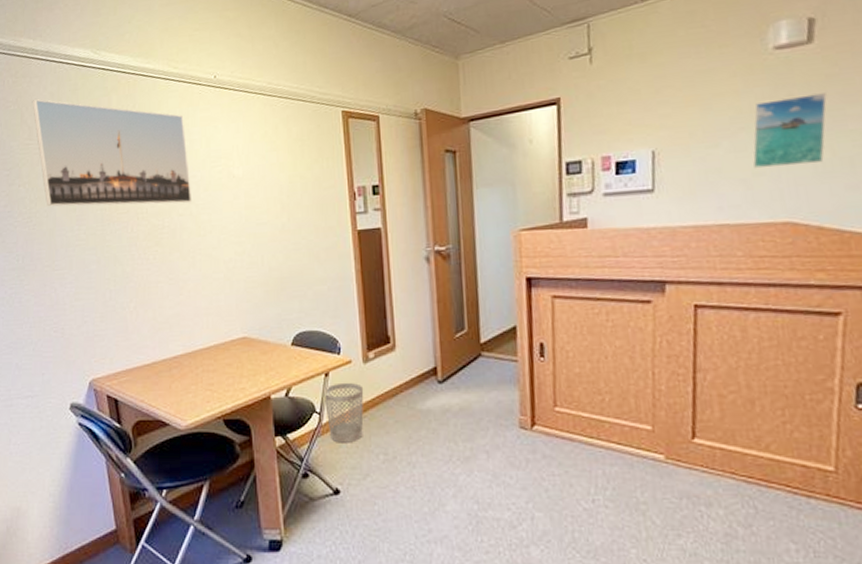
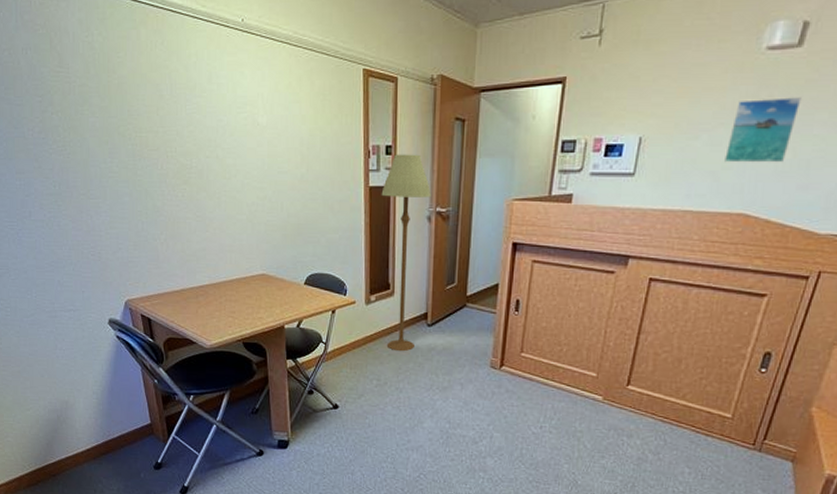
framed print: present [32,99,193,207] -> none [60,25,219,146]
wastebasket: present [323,382,364,443] -> none [329,319,364,369]
floor lamp: none [371,191,428,417] -> present [381,154,432,352]

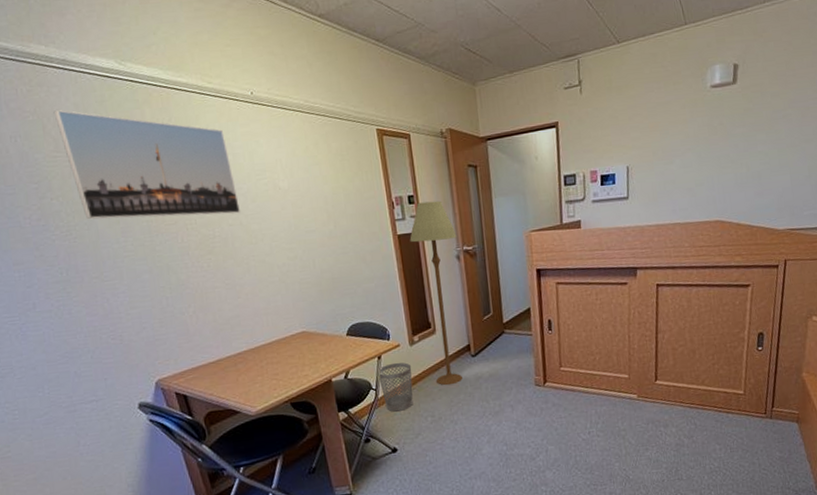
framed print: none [60,25,219,146] -> present [53,110,241,220]
wastebasket: none [329,319,364,369] -> present [377,362,413,412]
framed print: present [724,97,802,163] -> none [696,123,745,181]

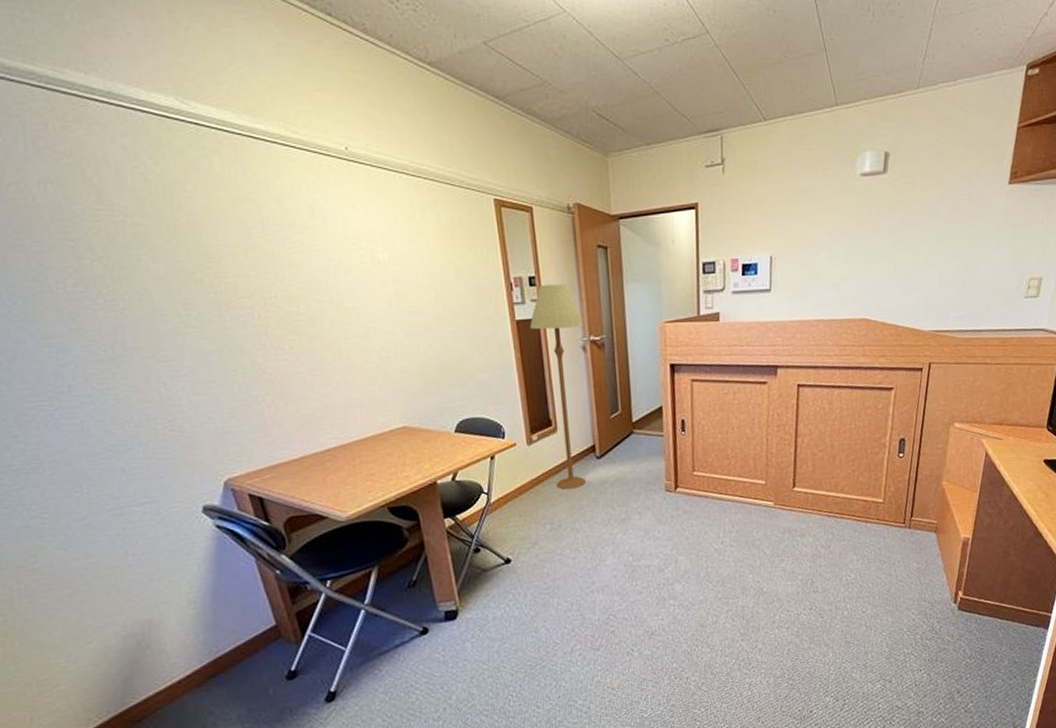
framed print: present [53,110,241,220] -> none [95,153,332,289]
wastebasket: present [377,362,413,412] -> none [489,463,530,519]

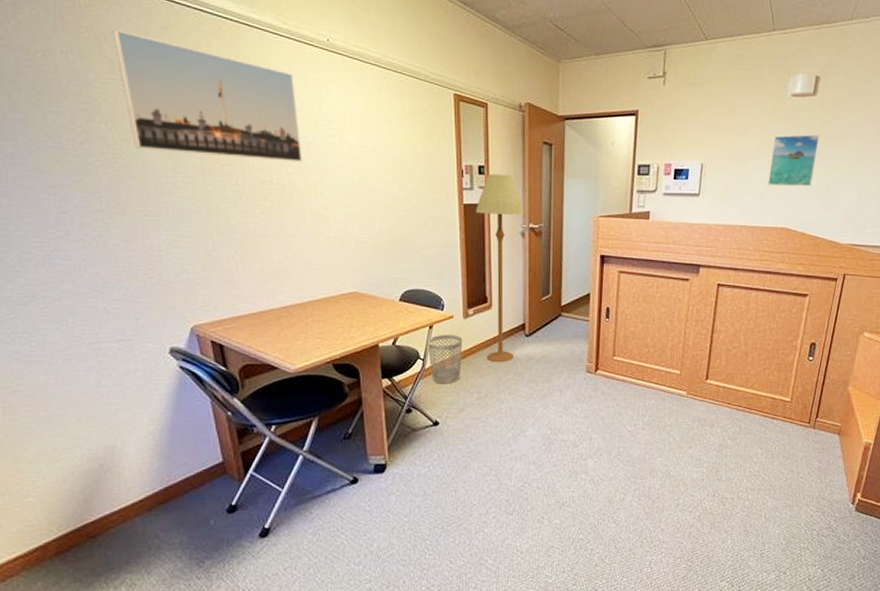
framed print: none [95,153,332,289] -> present [112,30,303,163]
wastebasket: none [489,463,530,519] -> present [427,334,463,384]
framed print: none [842,216,894,275] -> present [768,134,820,187]

